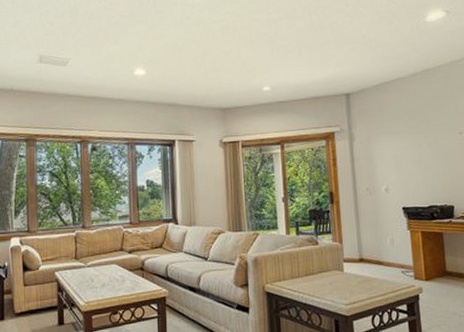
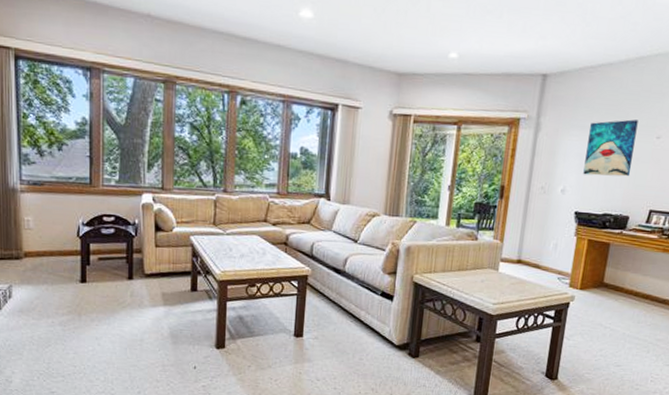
wall art: none [397,121,445,173] -> present [583,119,638,177]

